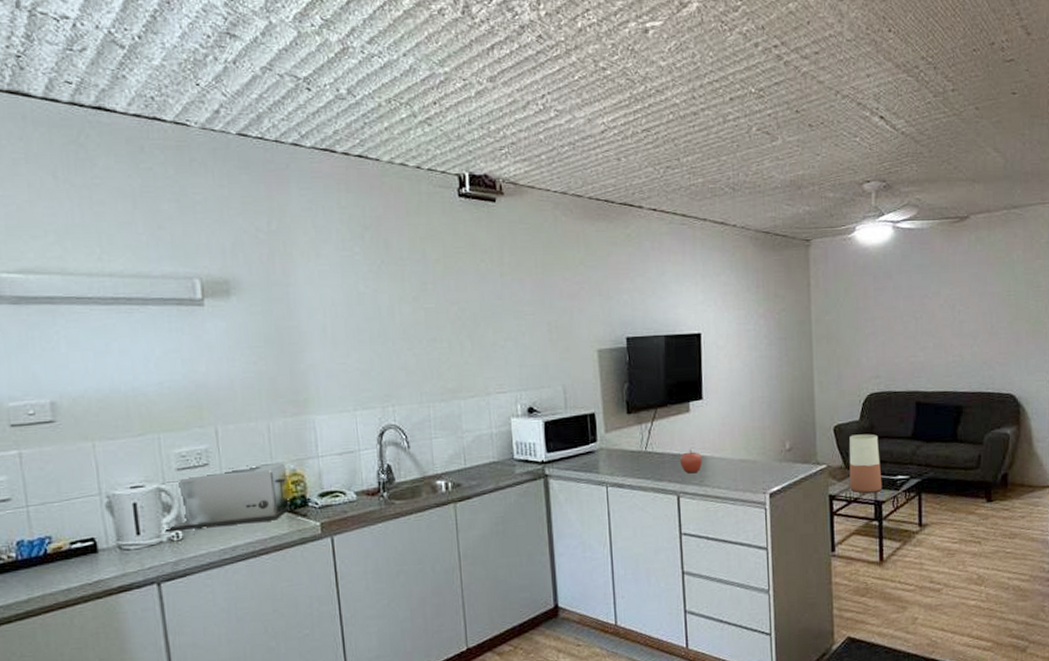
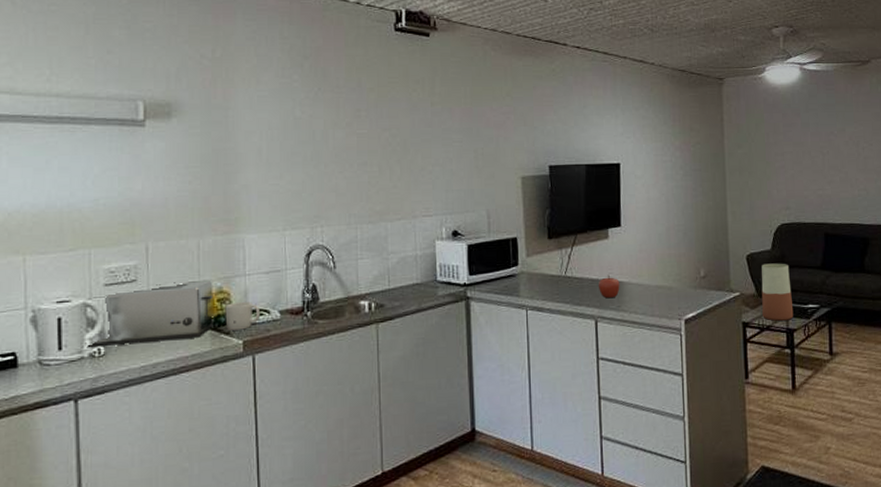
mug: none [300,483,337,513] -> present [225,301,261,331]

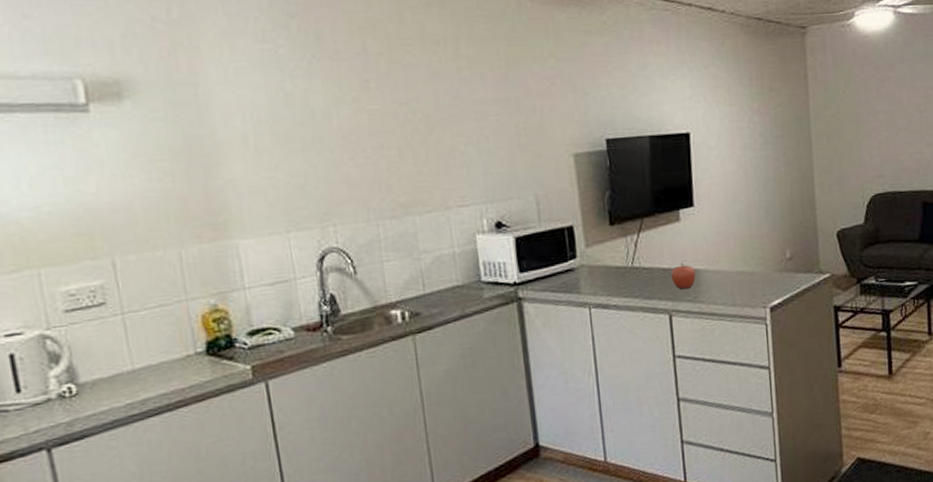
toaster: present [85,281,213,348] -> none [50,298,212,388]
mug: present [225,301,261,331] -> none [223,319,270,355]
vase: present [761,263,794,321] -> none [853,238,890,303]

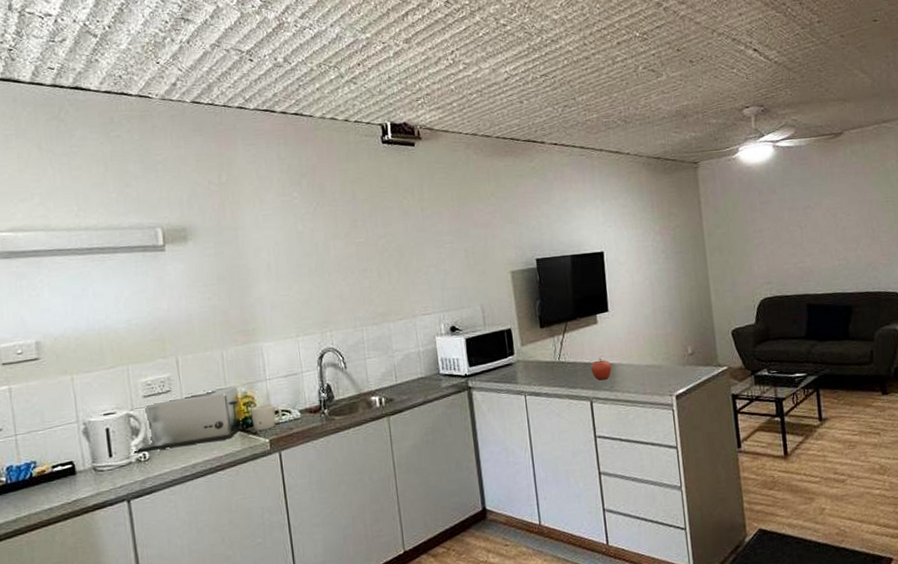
toaster: none [50,298,212,388] -> present [132,387,242,454]
mug: none [223,319,270,355] -> present [250,403,283,431]

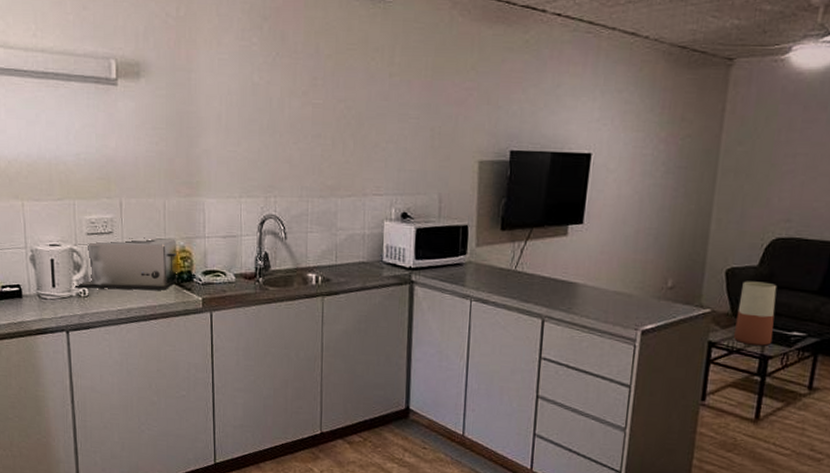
mug: present [250,403,283,431] -> none [187,261,218,288]
fruit: present [591,357,612,380] -> none [550,274,574,299]
vase: none [747,336,782,392] -> present [734,281,778,346]

